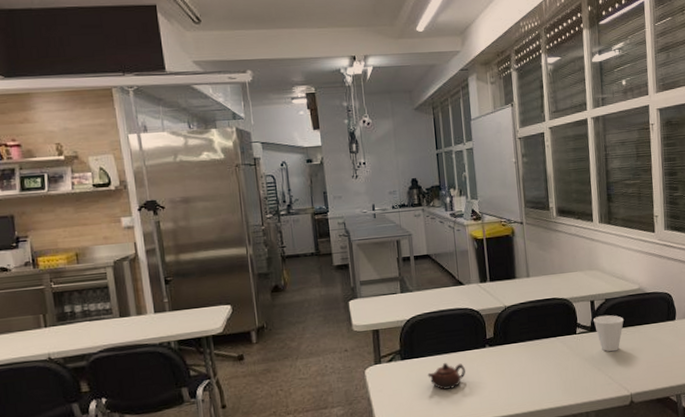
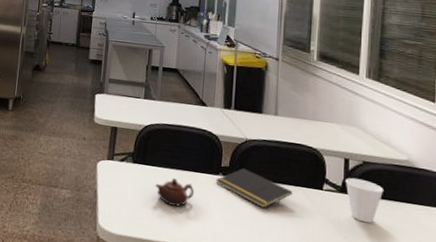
notepad: none [483,334,552,366] -> present [216,167,292,208]

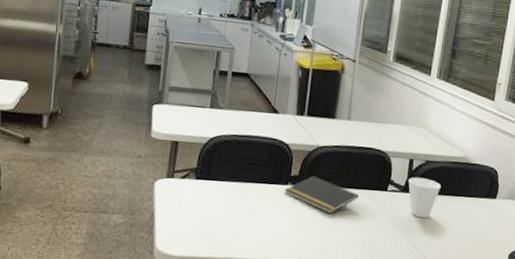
teapot: present [155,177,195,207] -> none [220,191,262,221]

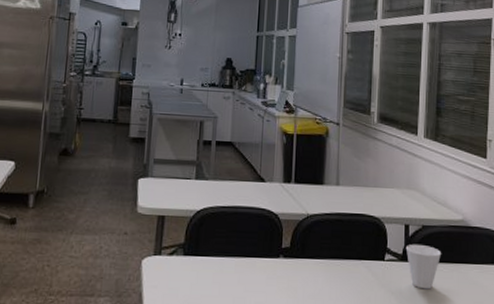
notepad: present [284,175,359,214] -> none [276,246,355,288]

